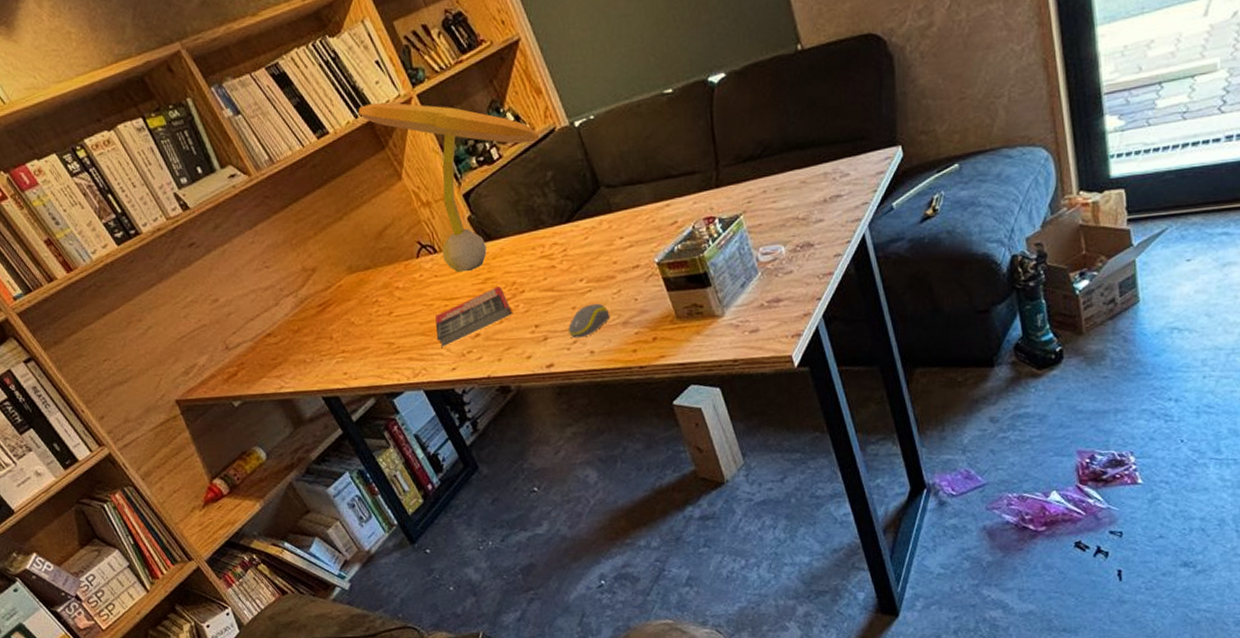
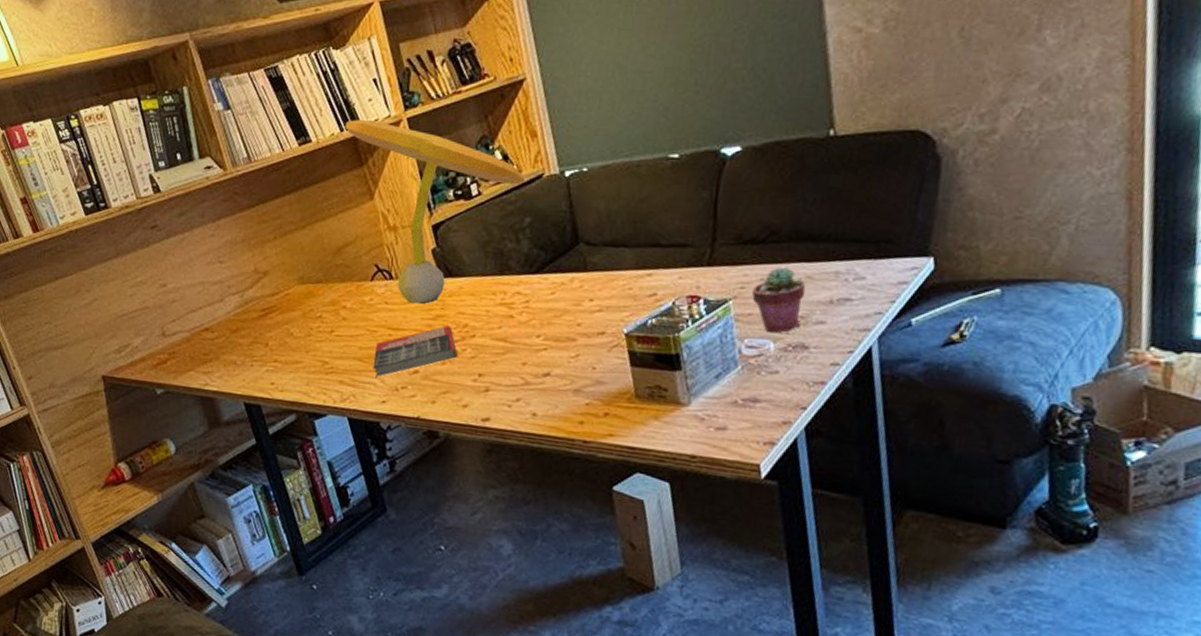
computer mouse: present [568,303,610,338] -> none [513,363,562,397]
potted succulent: none [757,176,803,238] -> present [751,267,806,333]

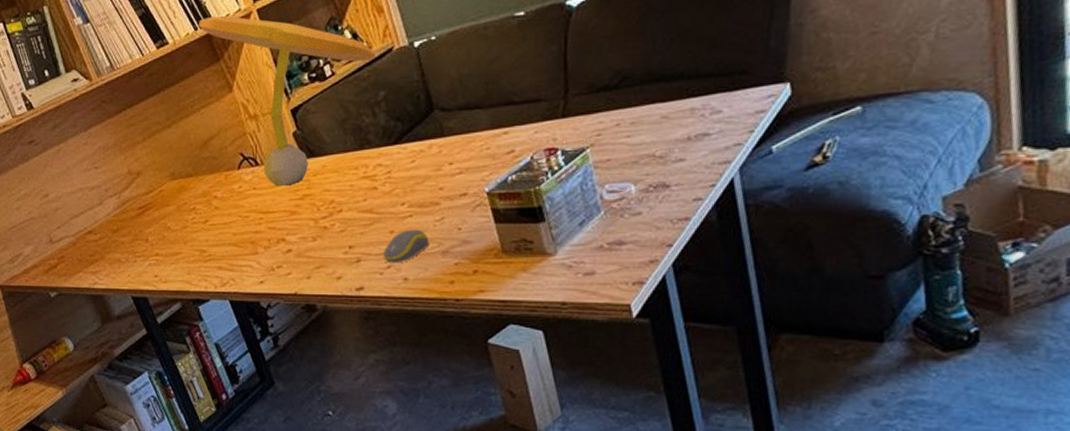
book: present [372,325,458,377] -> none [248,204,327,260]
computer mouse: none [513,363,562,397] -> present [384,229,429,263]
potted succulent: present [751,267,806,333] -> none [608,110,662,176]

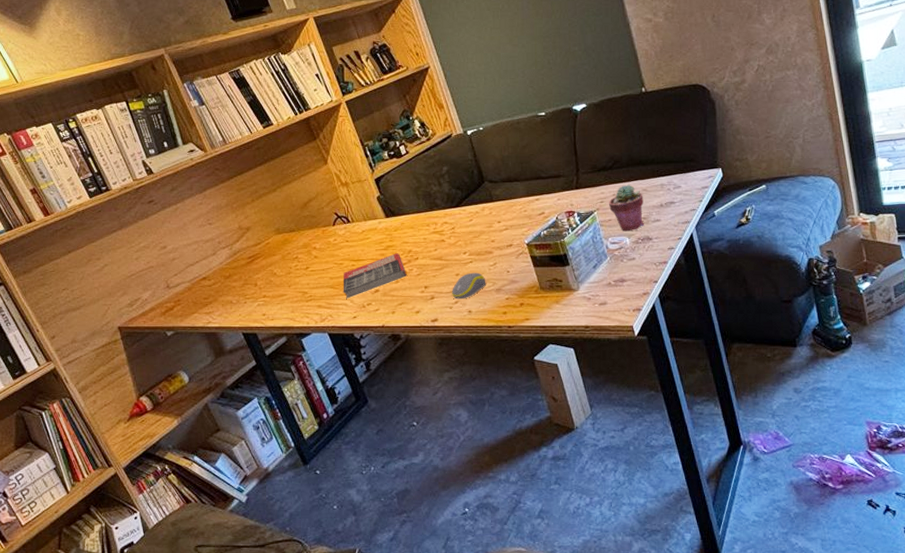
desk lamp: present [199,16,376,187] -> none [298,104,439,240]
book: none [248,204,327,260] -> present [343,253,407,299]
potted succulent: none [608,110,662,176] -> present [608,184,644,232]

